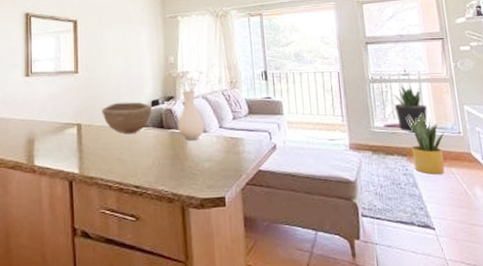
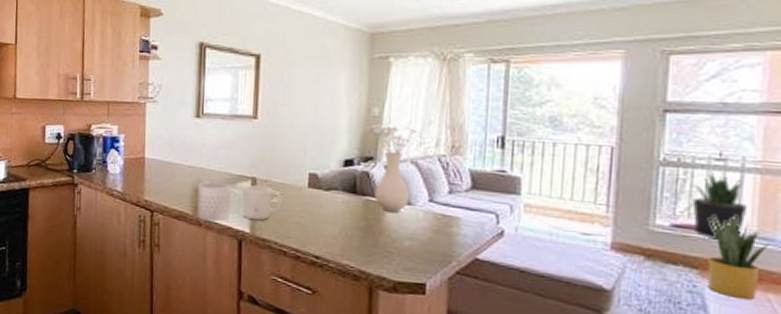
mug: none [30,130,70,168] -> present [196,181,242,222]
mug: none [70,129,105,161] -> present [242,184,283,221]
bowl: present [102,102,152,135] -> none [282,157,344,197]

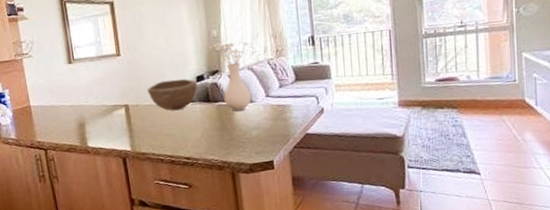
mug: present [196,181,242,222] -> none [81,113,120,149]
mug: present [242,184,283,221] -> none [119,109,153,140]
bowl: none [282,157,344,197] -> present [147,78,197,111]
planter: present [692,171,748,240] -> none [447,36,483,85]
planter: present [707,216,770,300] -> none [460,65,500,124]

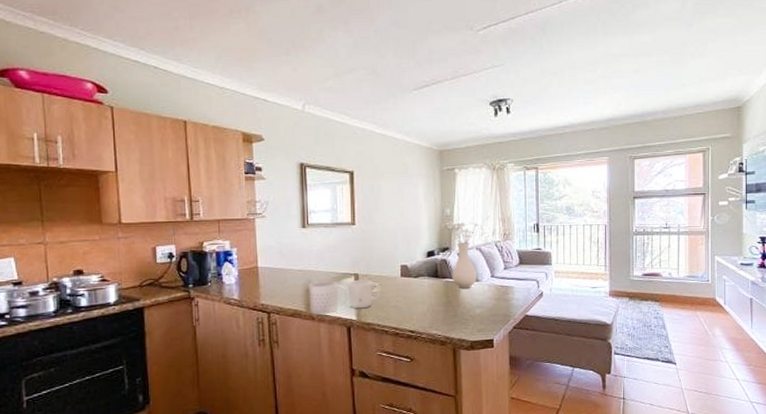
mug: none [81,113,120,149] -> present [308,280,348,315]
mug: none [119,109,153,140] -> present [348,279,382,309]
bowl: present [147,78,197,111] -> none [378,252,427,284]

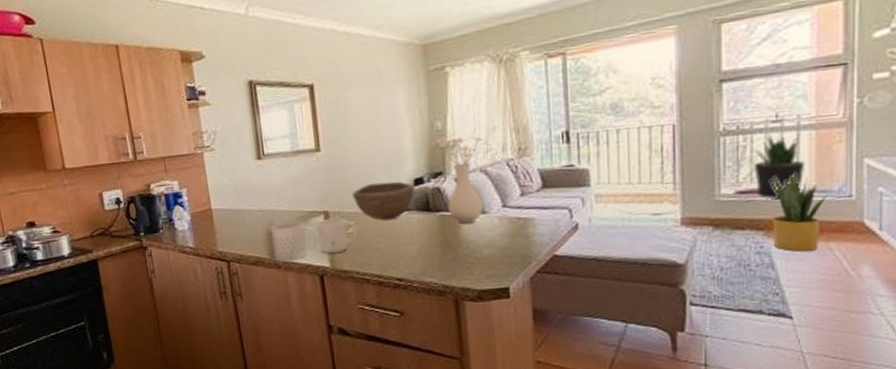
bowl: none [378,252,427,284] -> present [352,181,415,221]
planter: none [653,236,683,281] -> present [753,134,806,200]
planter: none [663,264,696,317] -> present [770,173,828,252]

